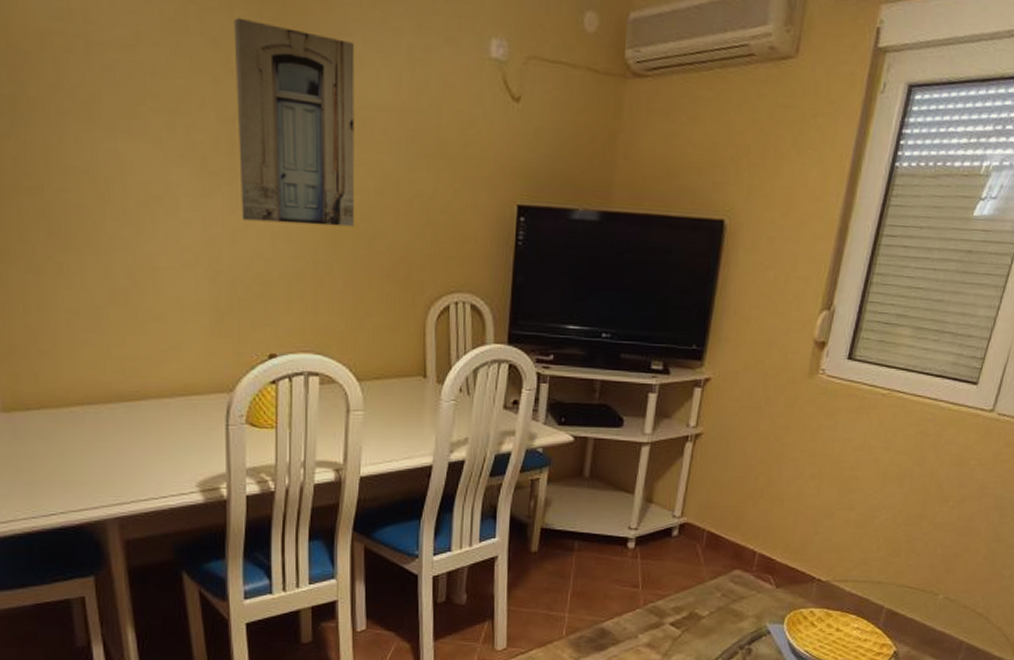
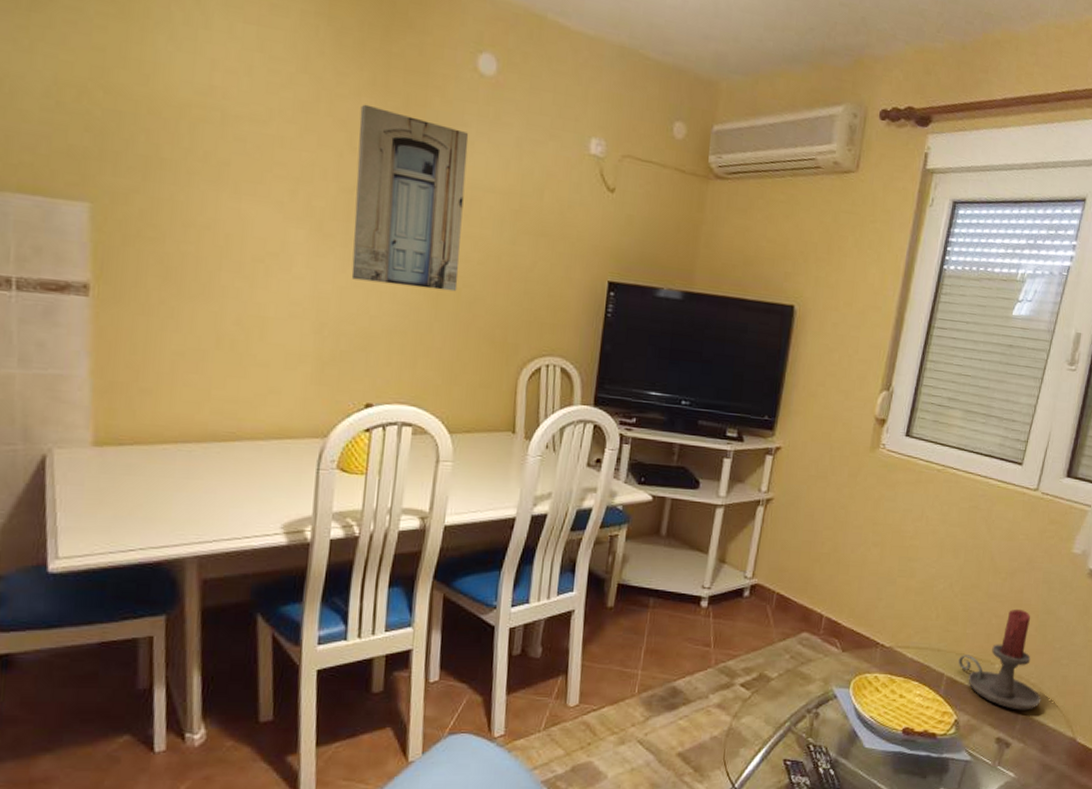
candle holder: none [899,537,987,640] -> present [958,608,1041,710]

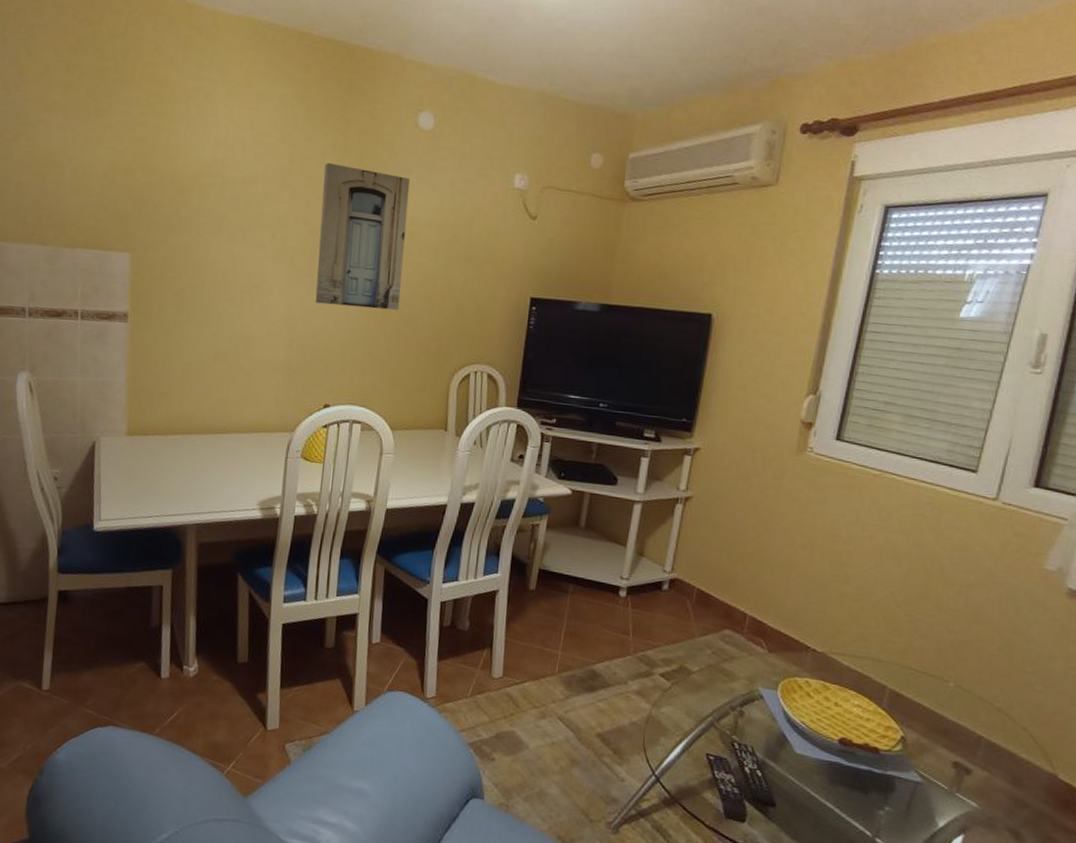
candle holder: present [958,608,1041,710] -> none [904,625,1010,737]

